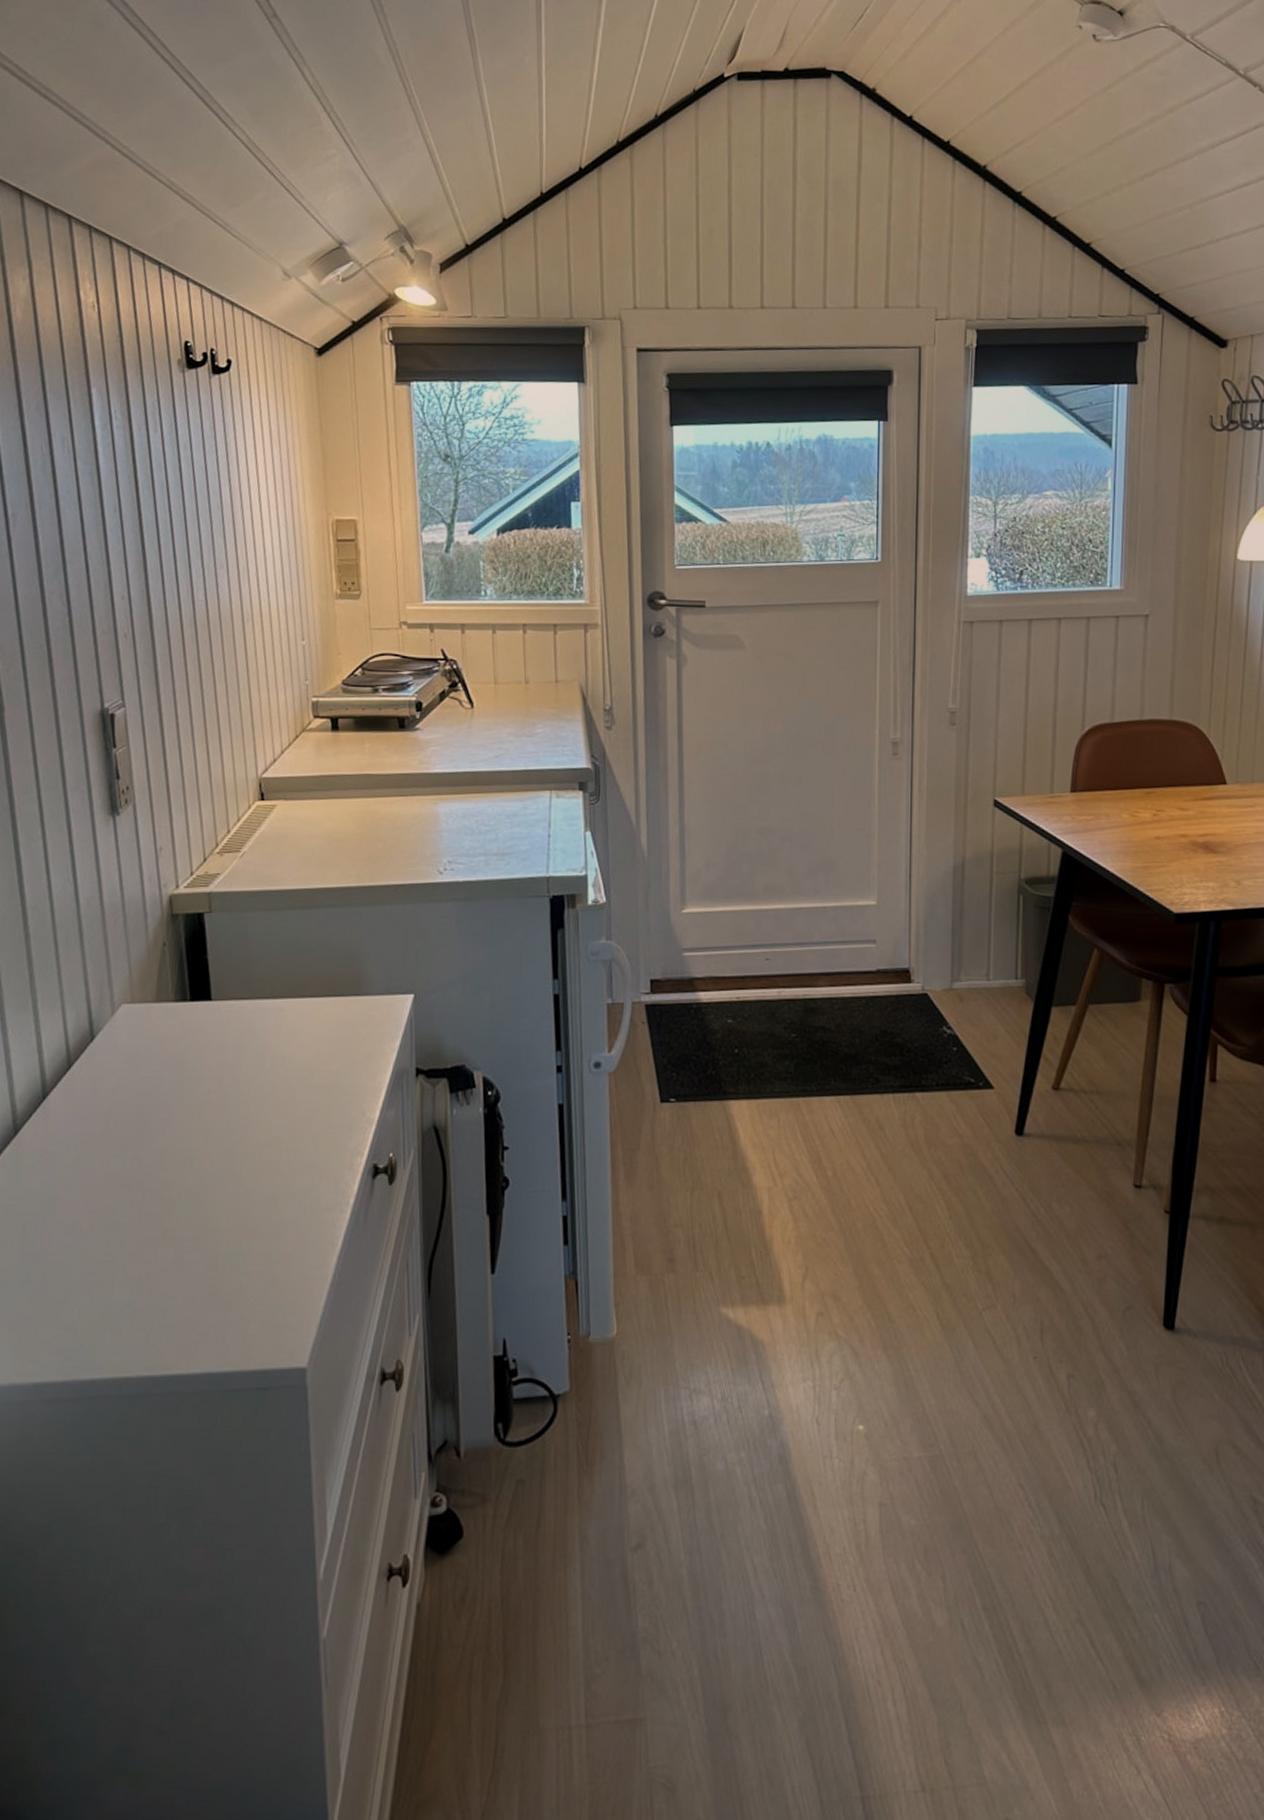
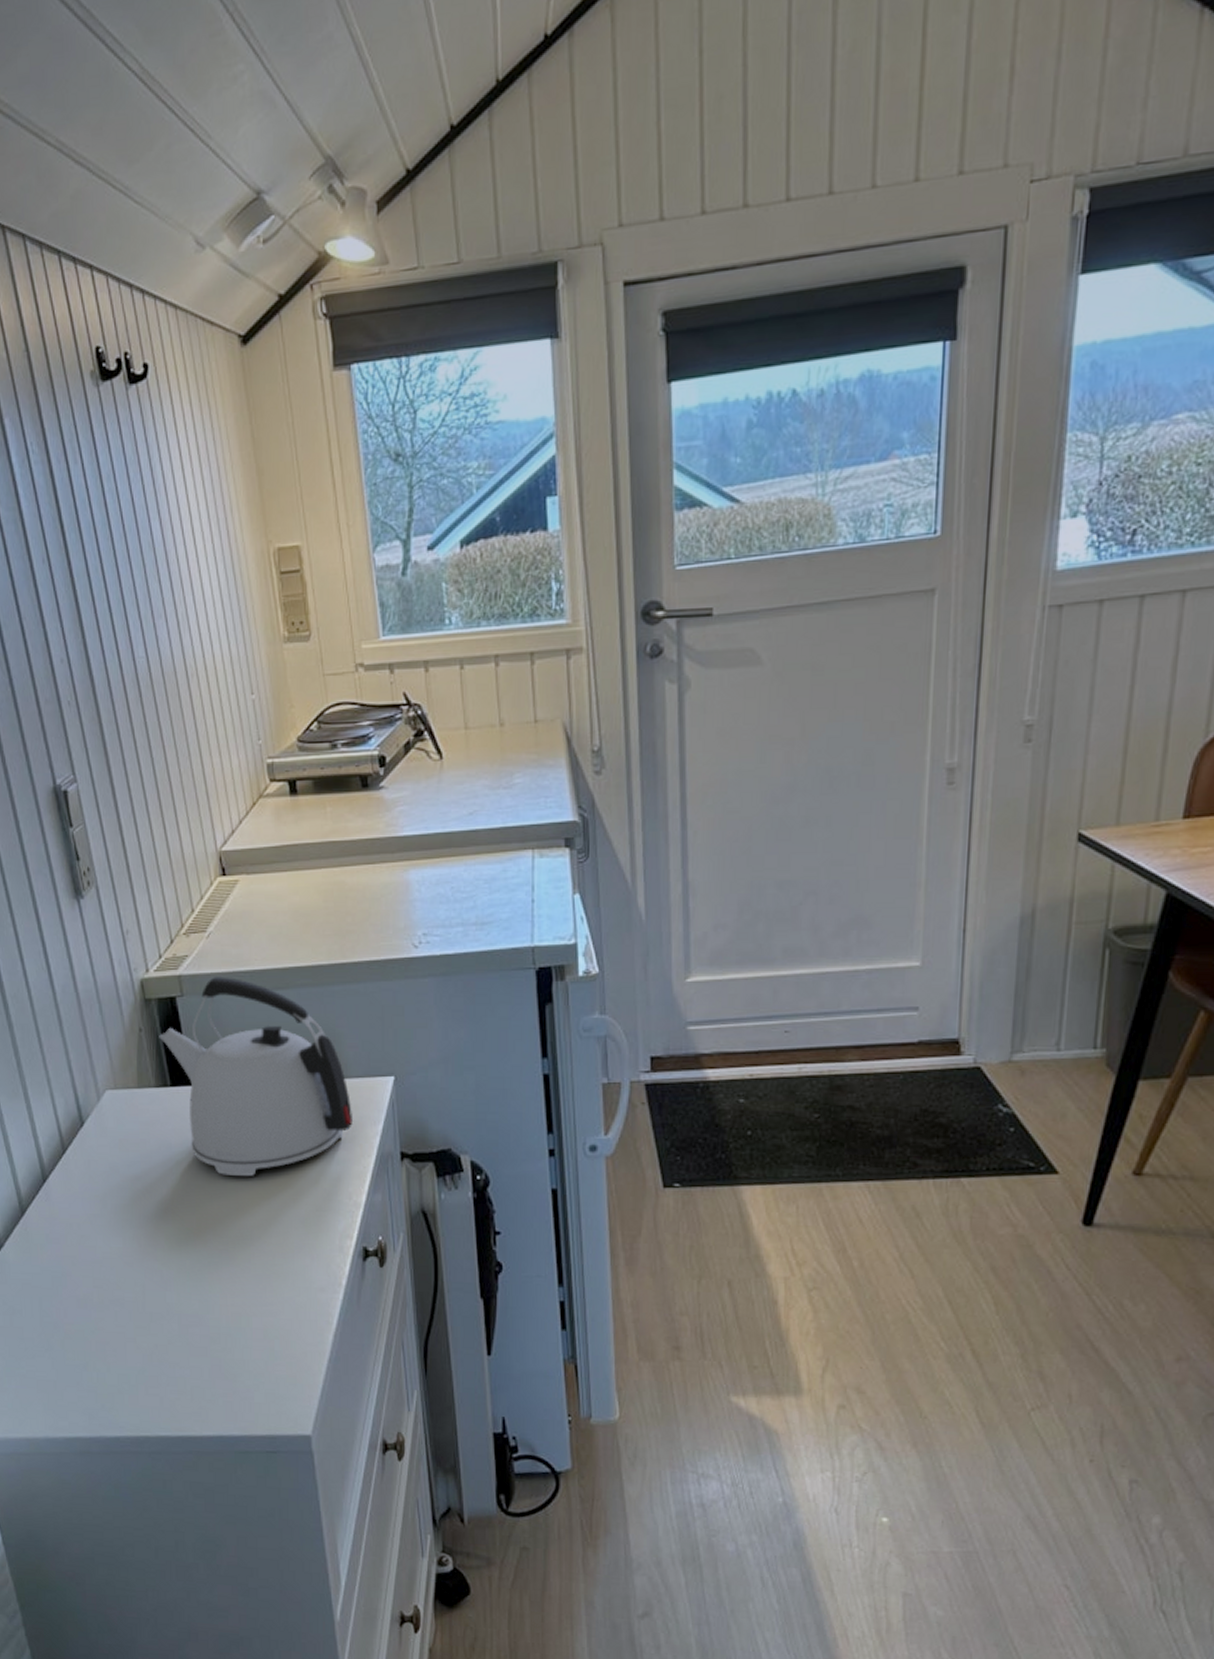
kettle: none [183,895,371,1092] -> present [159,977,352,1176]

